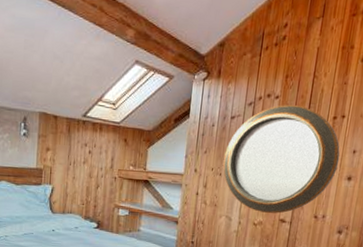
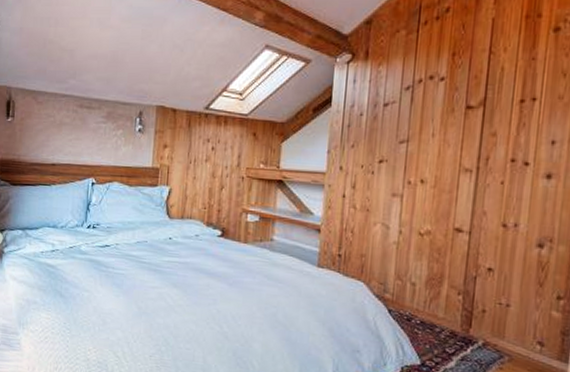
home mirror: present [223,105,340,214] -> none [376,87,533,221]

